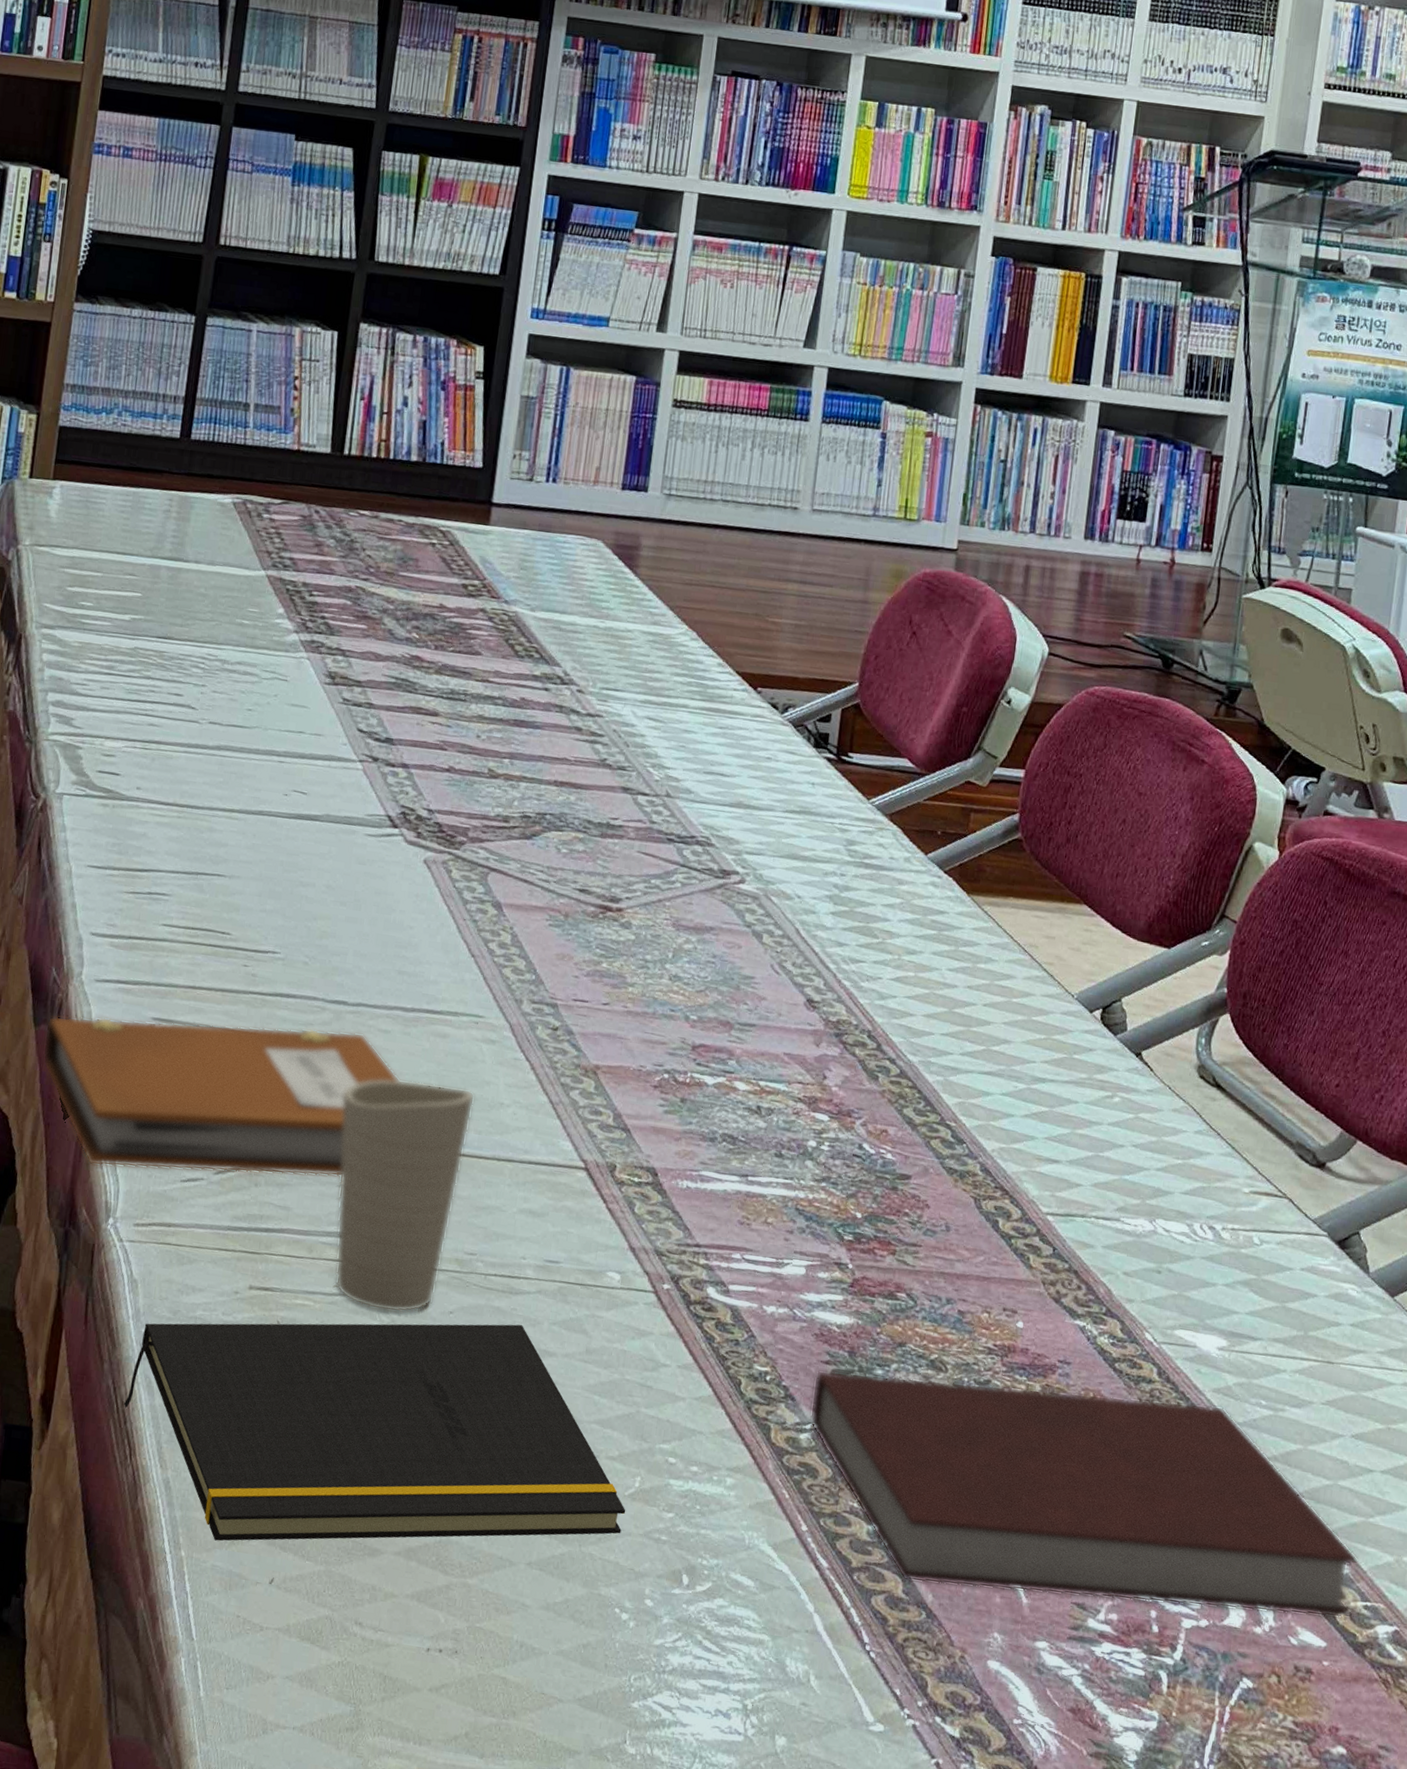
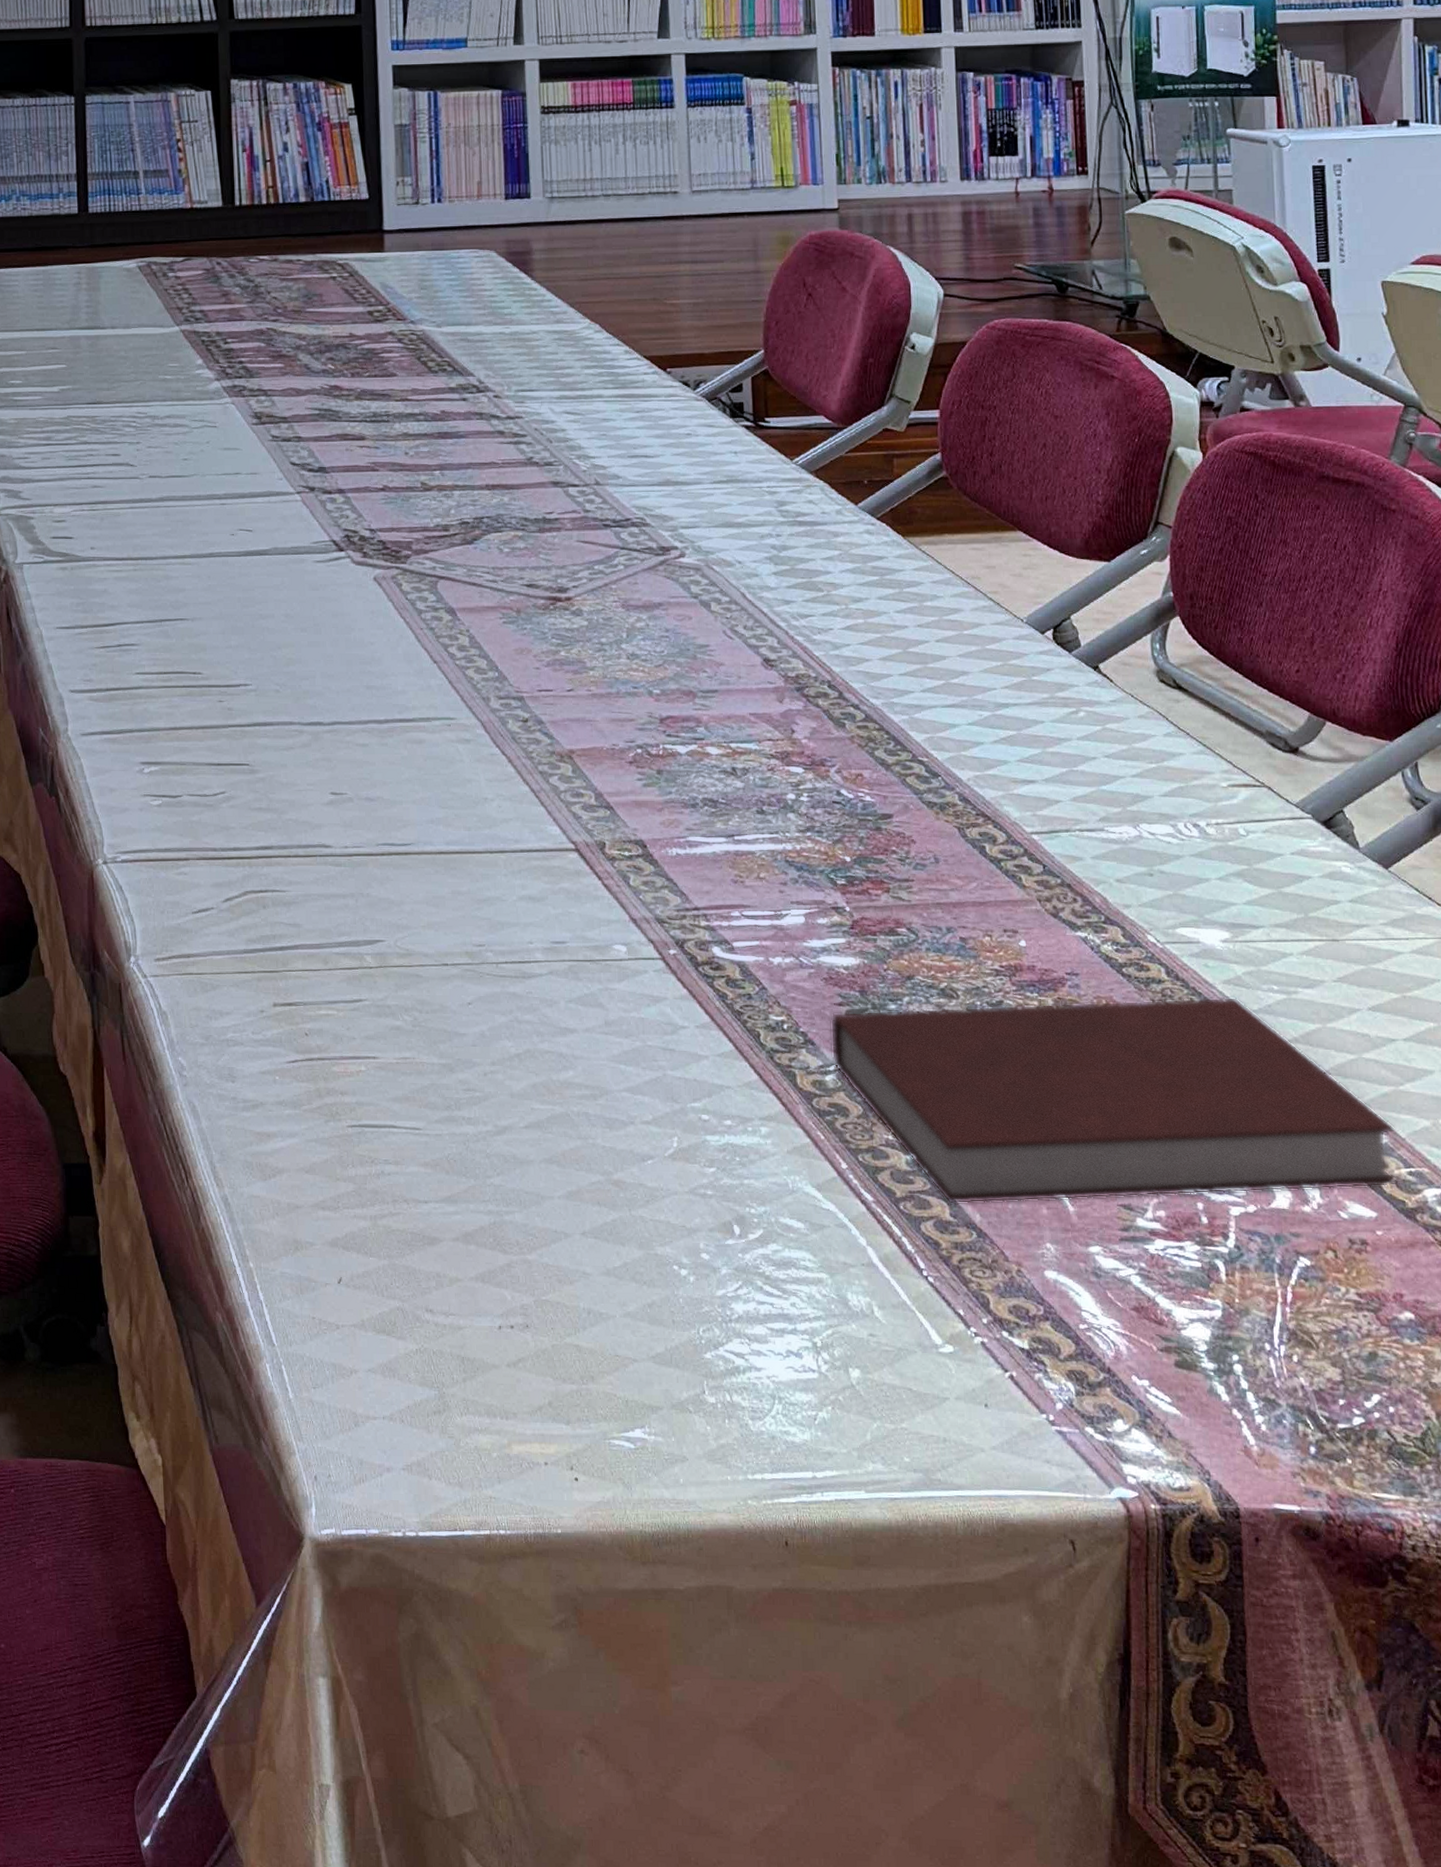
notebook: present [42,1016,401,1178] -> none [41,750,385,909]
notepad: present [123,1323,626,1541] -> none [172,1006,669,1249]
cup: present [335,1079,475,1313] -> none [333,789,460,1010]

